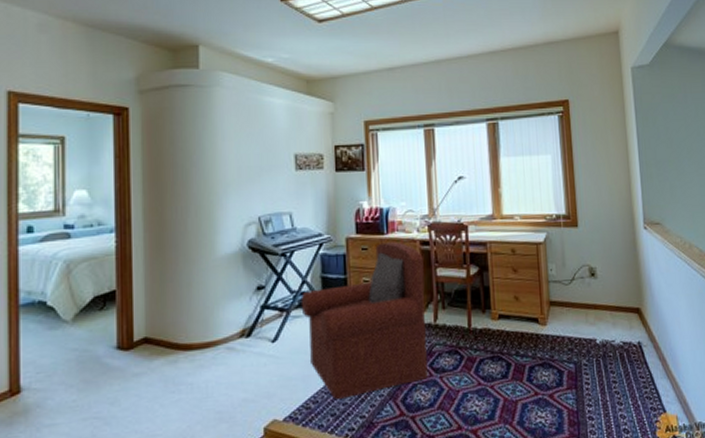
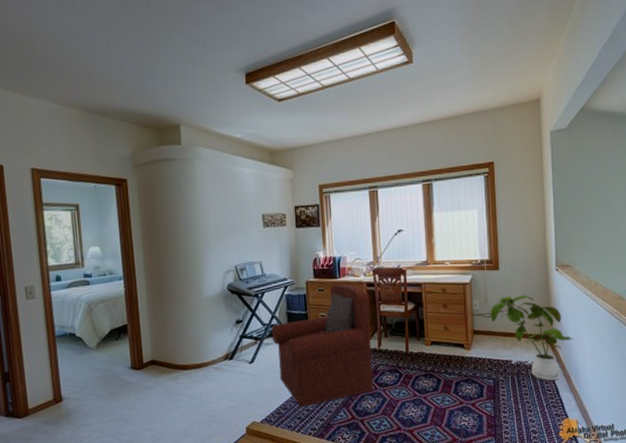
house plant: none [569,258,668,366] -> present [490,295,573,381]

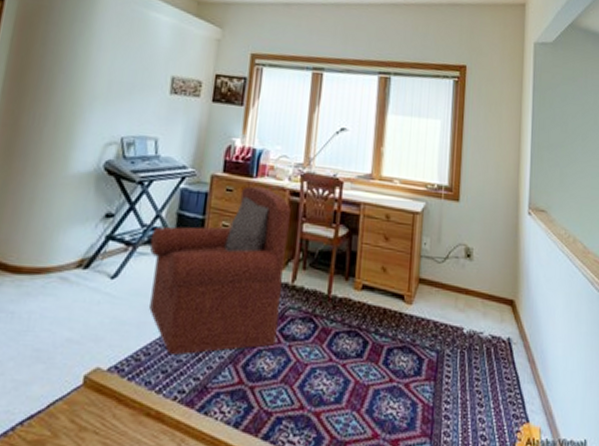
house plant: present [490,295,573,381] -> none [442,238,543,366]

